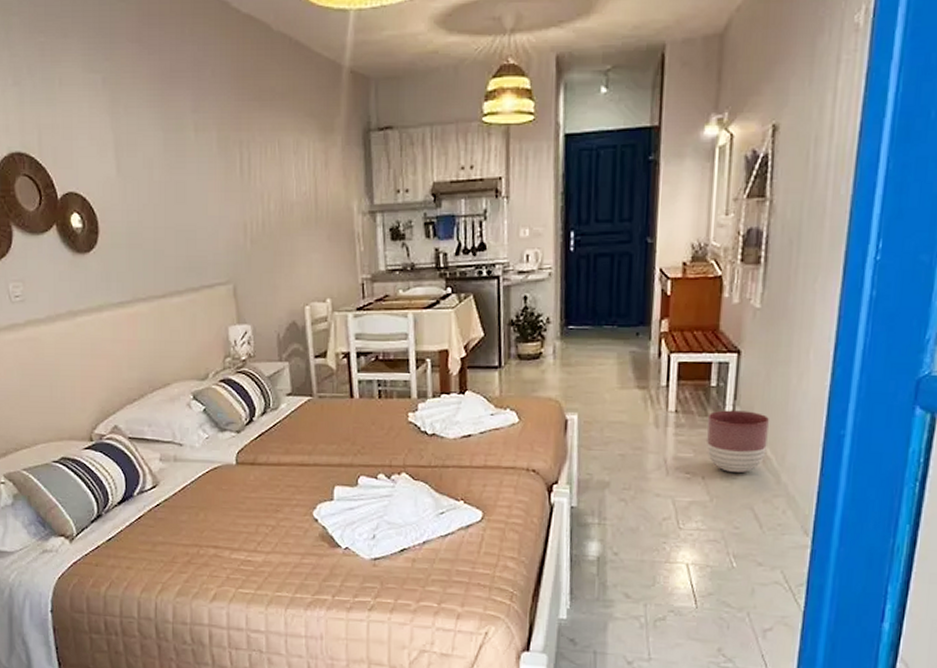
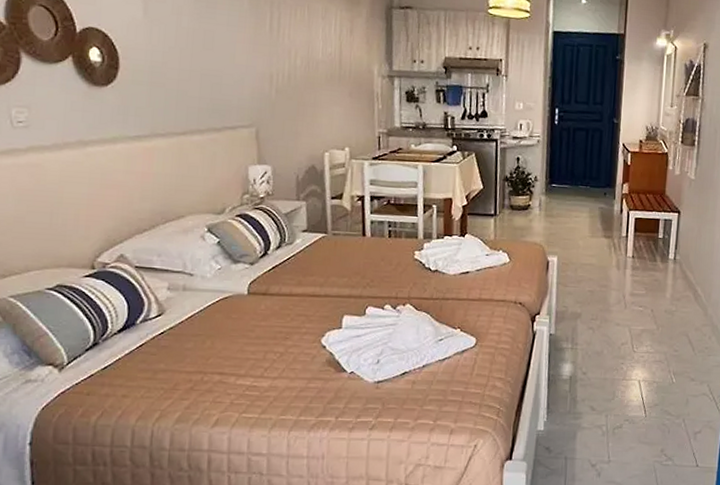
planter: present [706,410,770,473] -> none [655,257,701,307]

